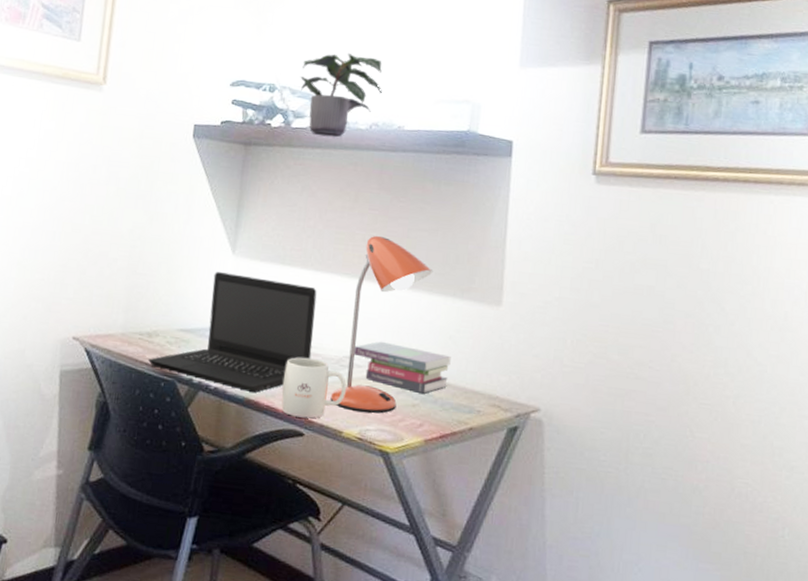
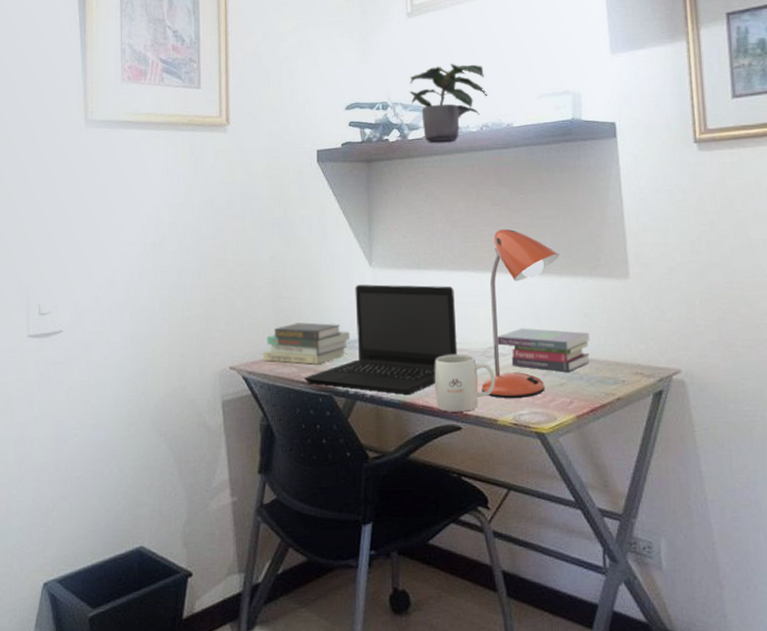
books: none [108,301,202,349] -> present [263,322,350,366]

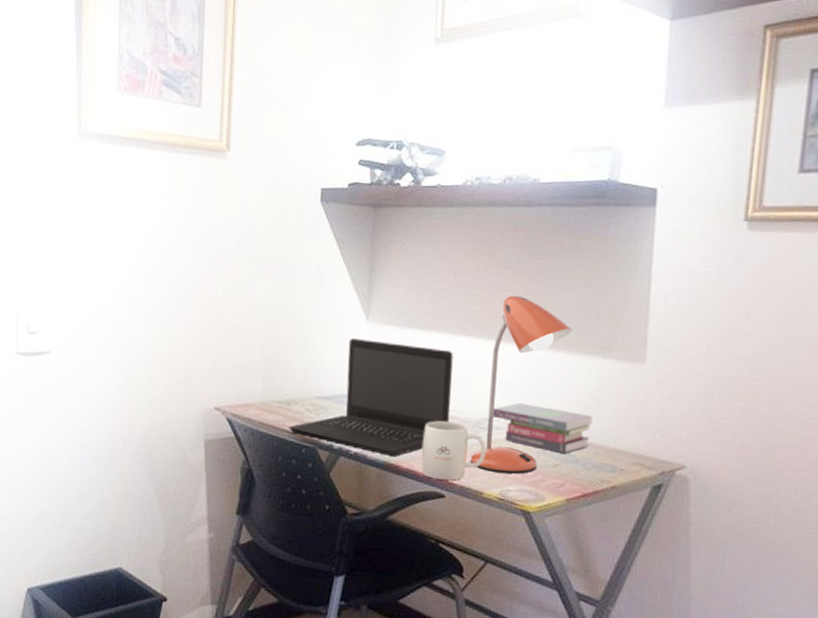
books: present [263,322,350,366] -> none [248,370,339,416]
potted plant: present [409,63,487,144] -> none [428,102,516,195]

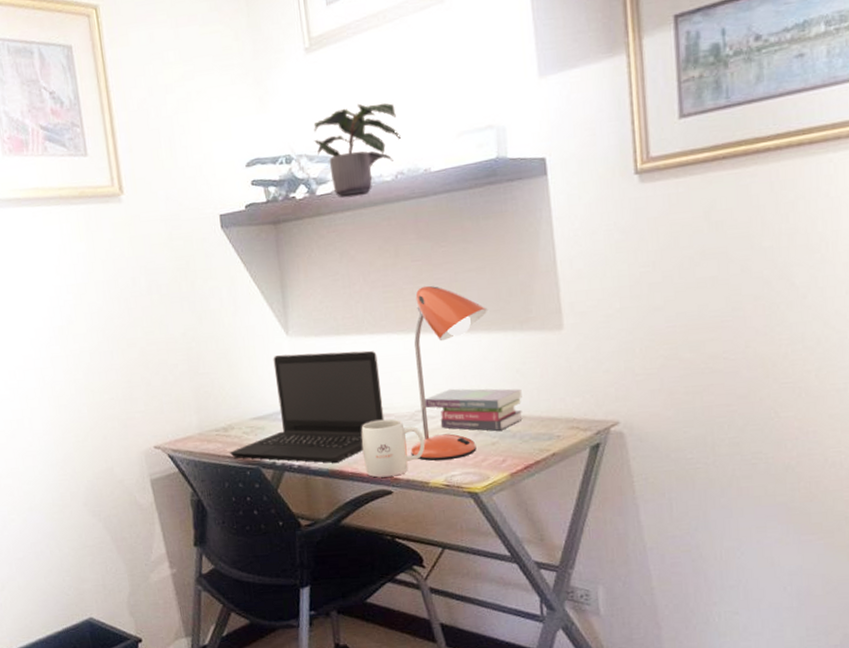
potted plant: none [428,102,516,195] -> present [313,103,401,199]

